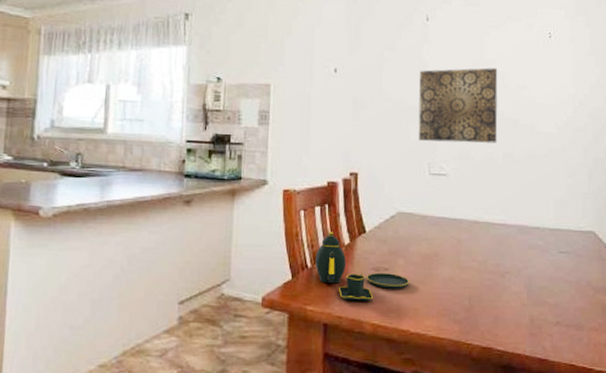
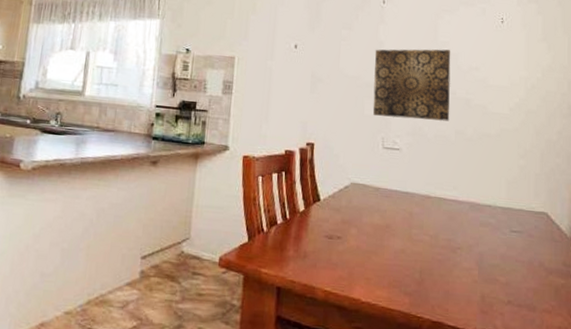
teapot: present [315,231,409,301] -> none [271,198,361,268]

